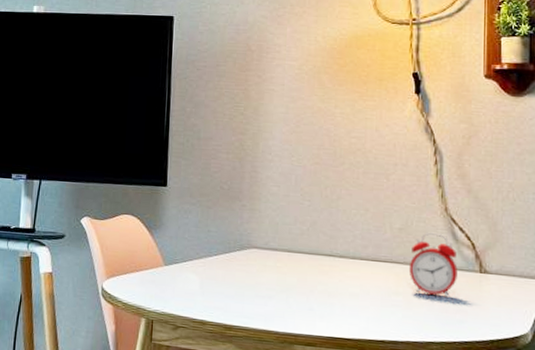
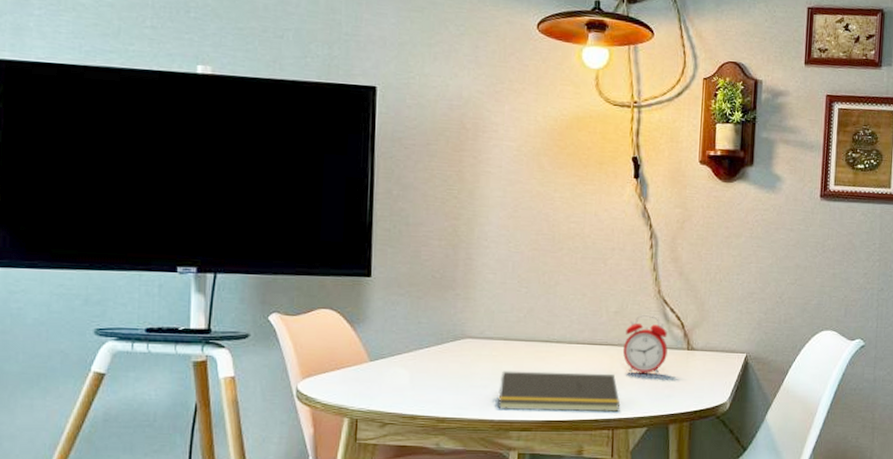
notepad: none [282,282,408,334] -> present [498,371,621,411]

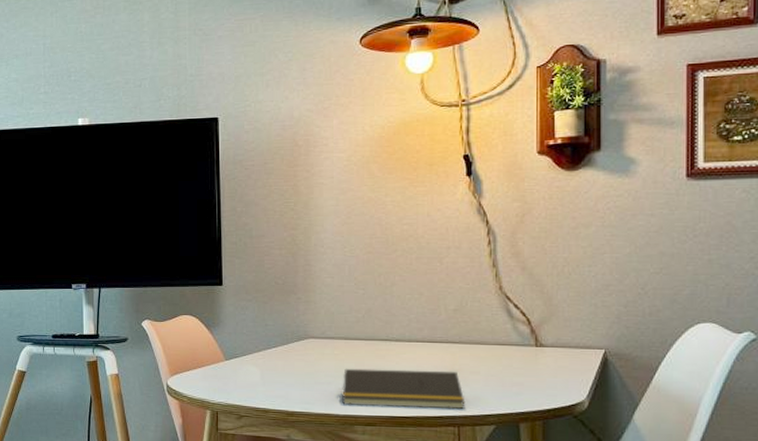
alarm clock: present [622,314,668,375] -> none [464,311,513,372]

